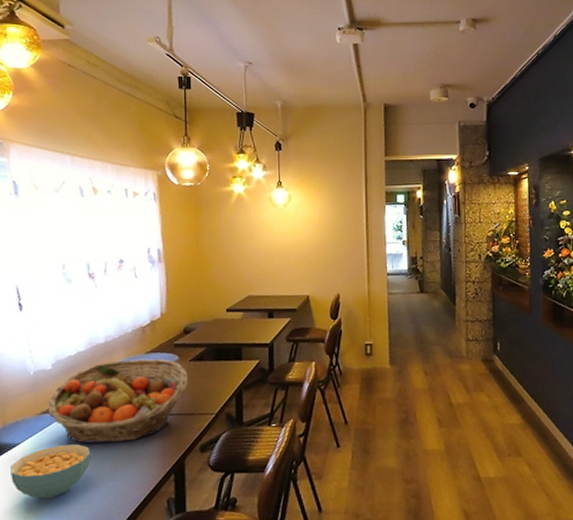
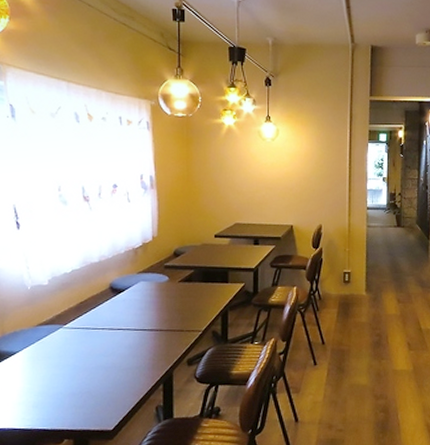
cereal bowl: present [10,444,91,499] -> none [9,354,85,403]
fruit basket: present [48,358,188,444] -> none [44,278,177,355]

